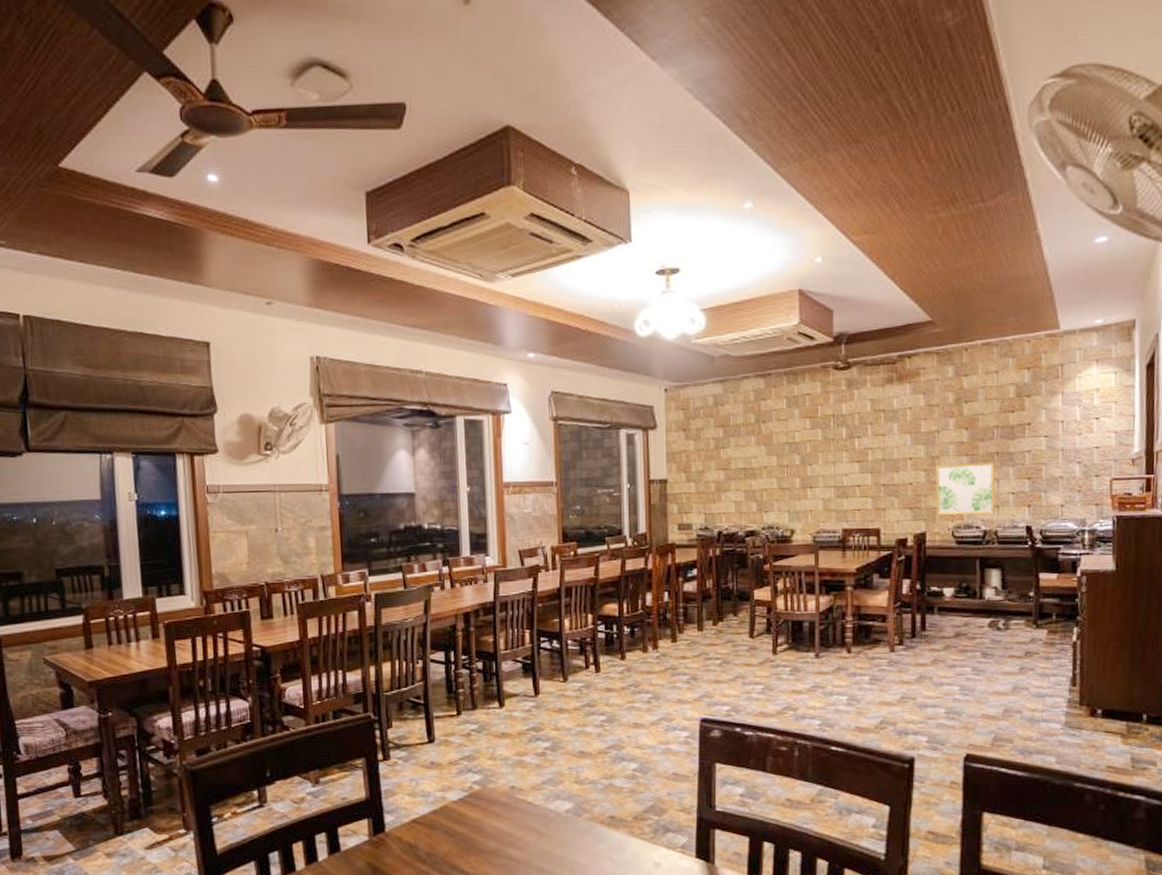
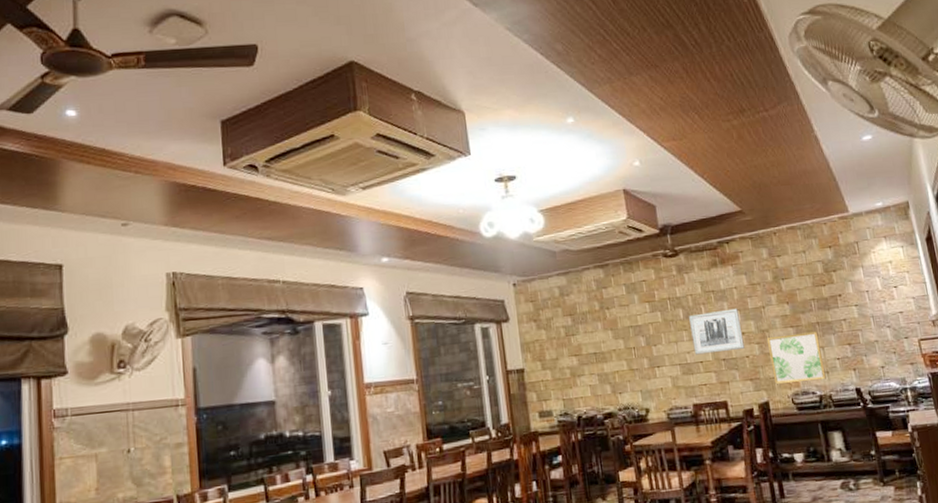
wall art: none [851,431,910,478] -> present [688,308,745,355]

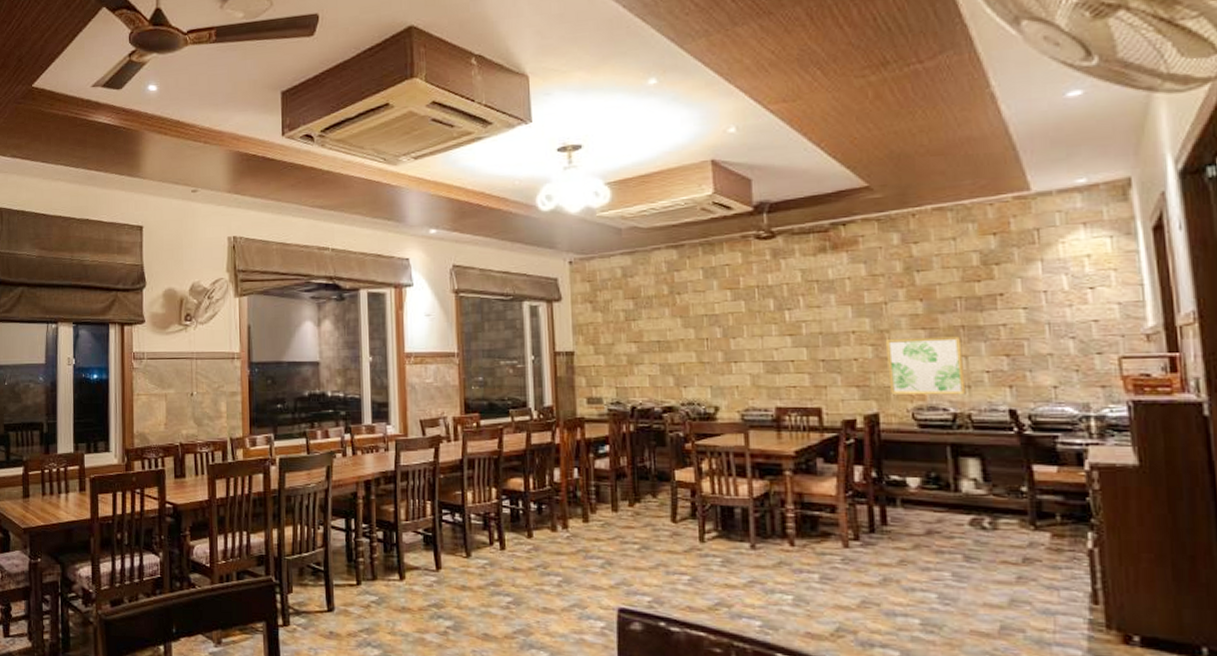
wall art: present [688,308,745,355] -> none [780,302,853,353]

